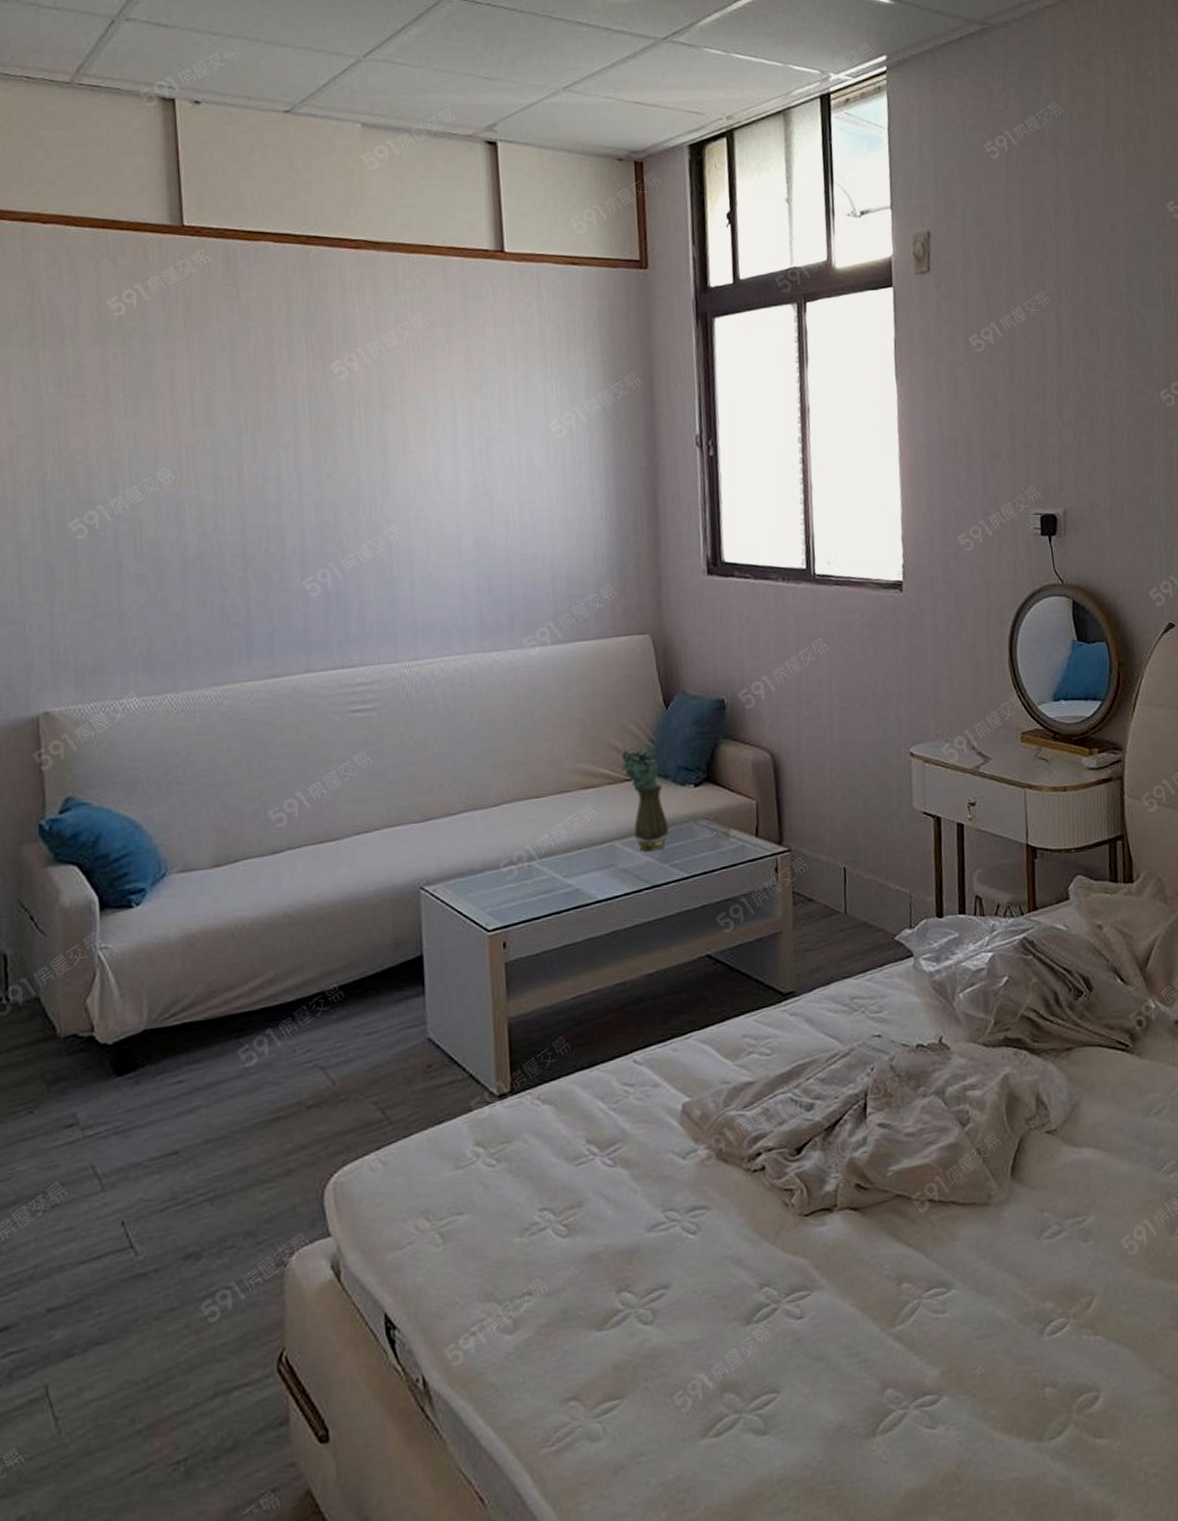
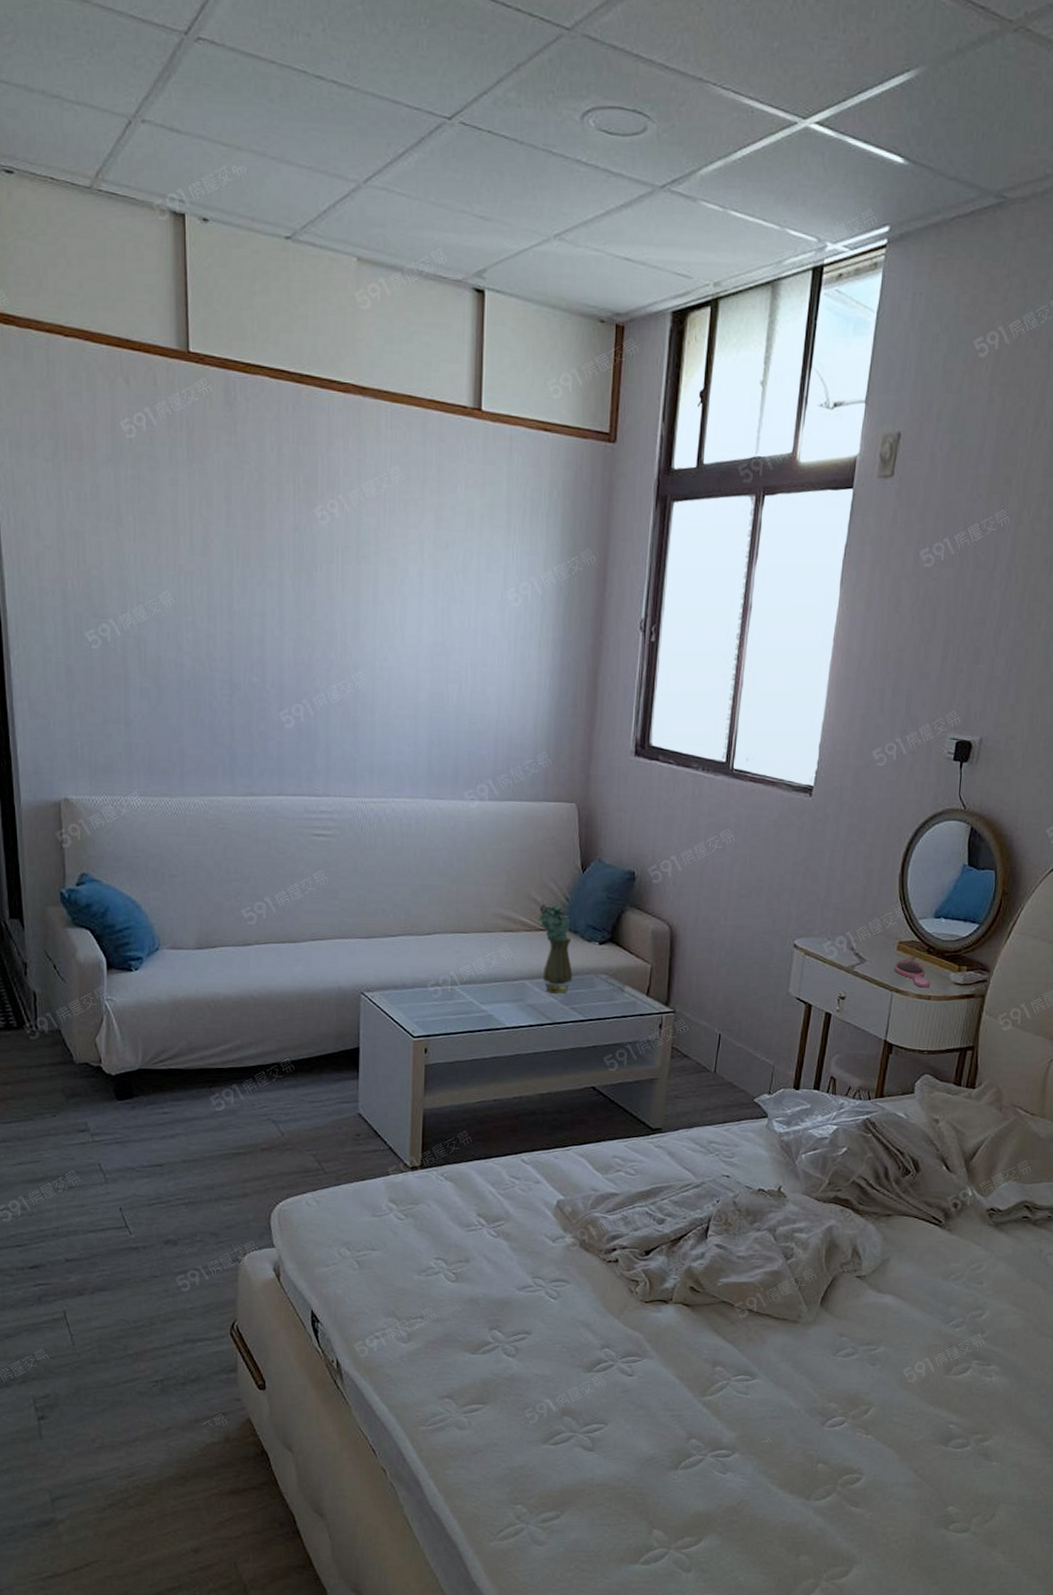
hairbrush: none [1021,750,1064,779] -> present [894,959,931,988]

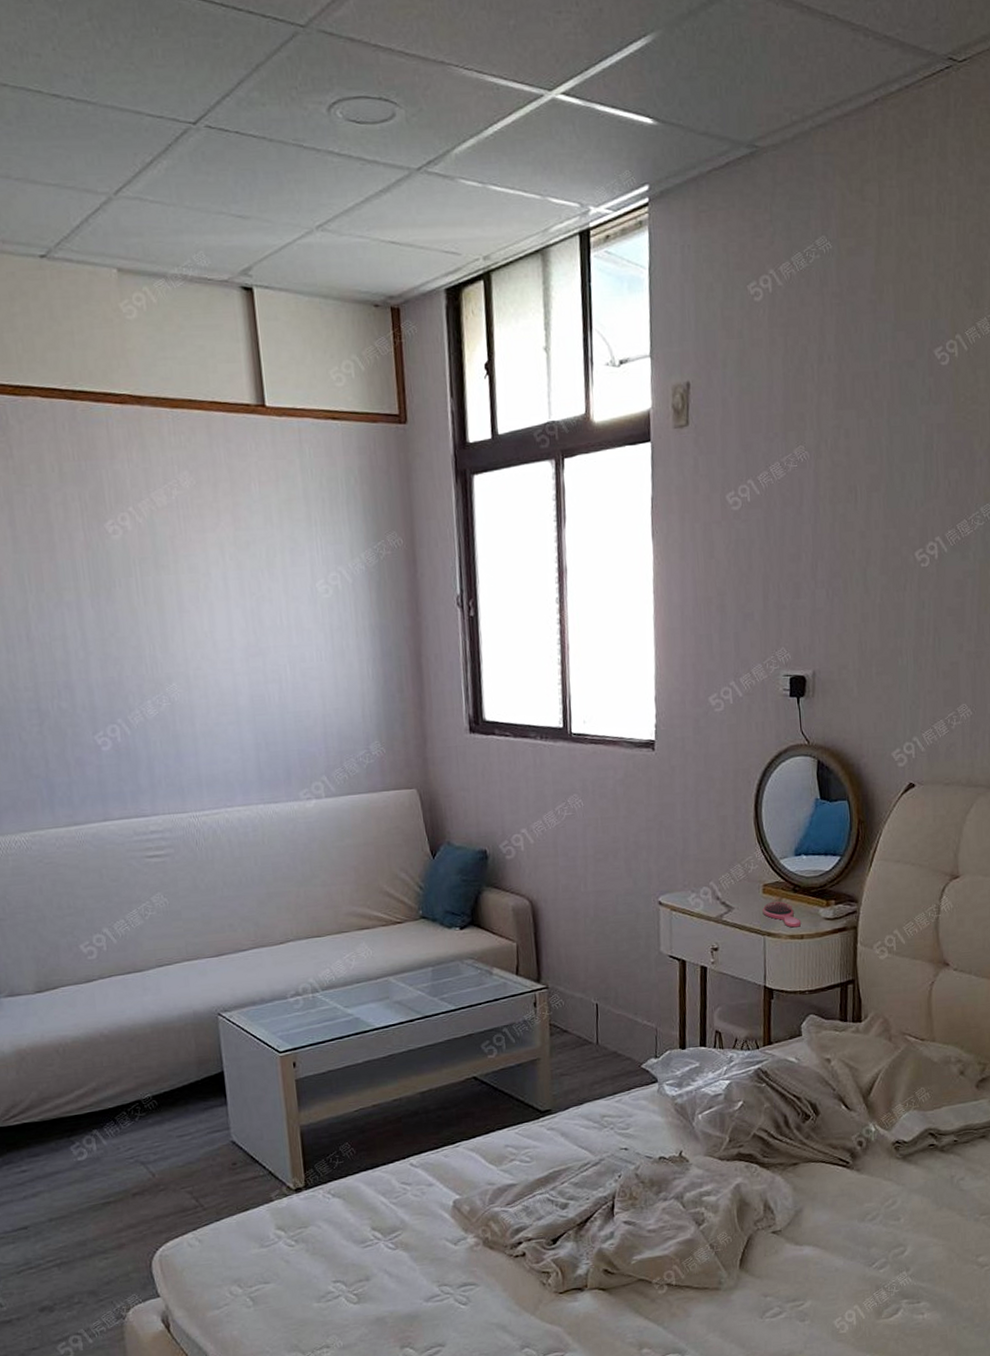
vase: present [538,900,573,995] -> none [393,892,438,987]

